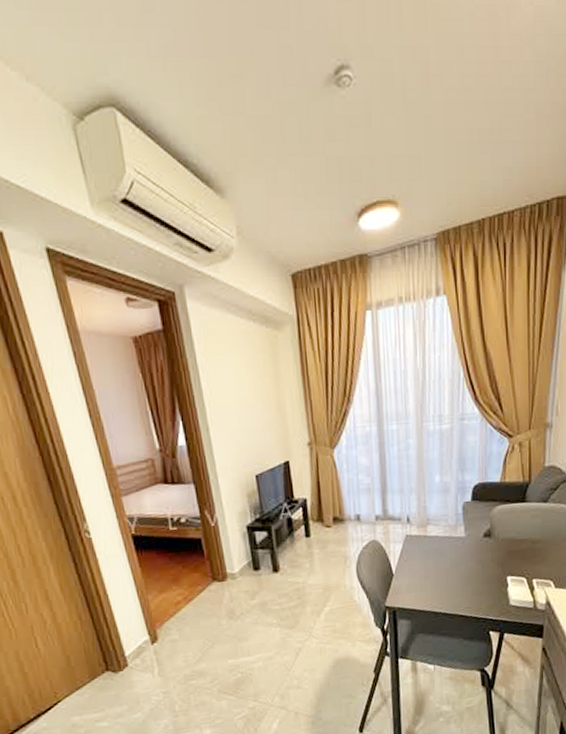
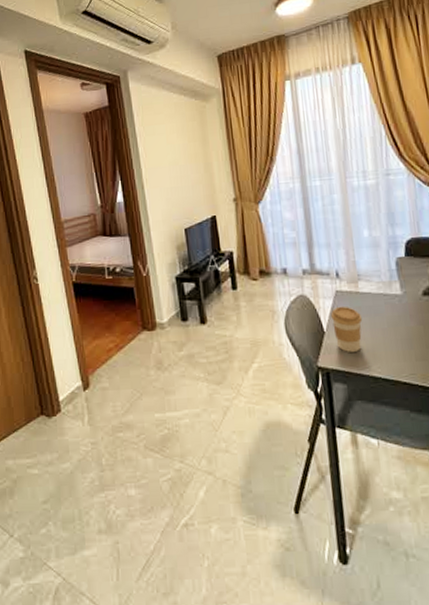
coffee cup: none [399,549,429,592] -> present [330,306,363,352]

